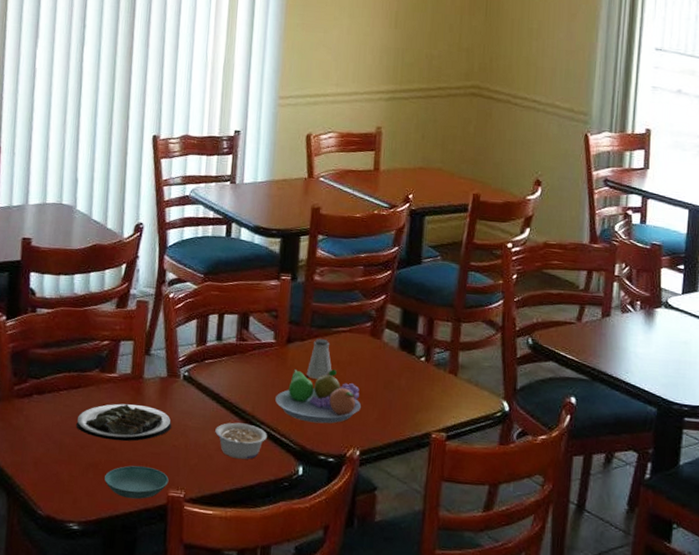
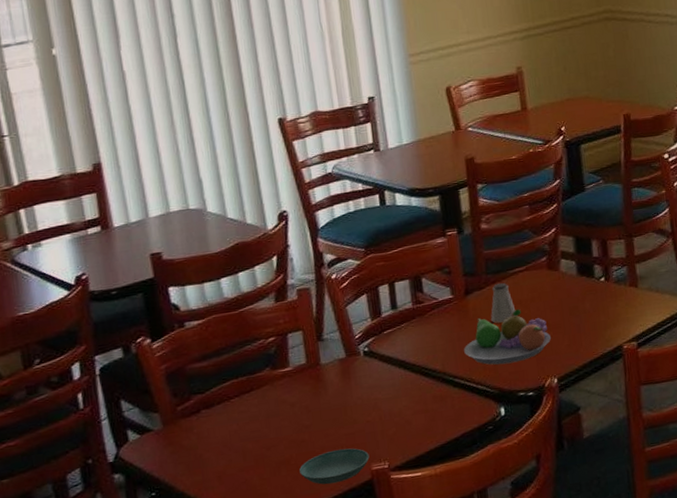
plate: present [76,403,171,441] -> none [256,390,361,435]
legume: present [215,422,268,460] -> none [408,381,464,418]

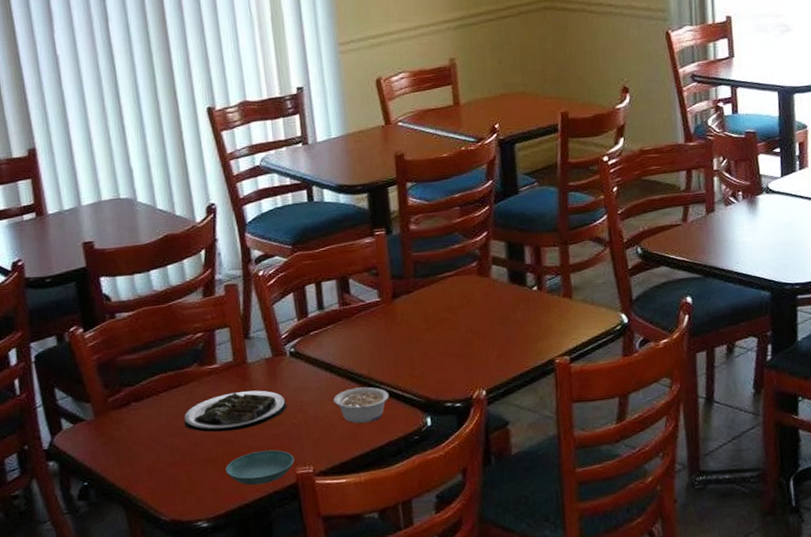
plate: none [256,390,361,435] -> present [184,390,287,432]
legume: none [408,381,464,418] -> present [333,387,390,424]
fruit bowl: present [464,309,551,365] -> none [390,316,480,373]
saltshaker: present [490,283,517,323] -> none [418,288,445,329]

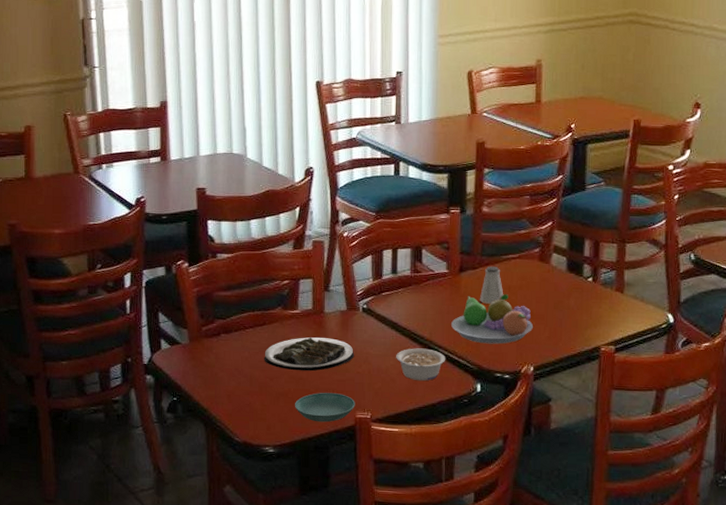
fruit bowl: none [390,316,480,373] -> present [451,294,533,344]
saltshaker: none [418,288,445,329] -> present [479,267,504,304]

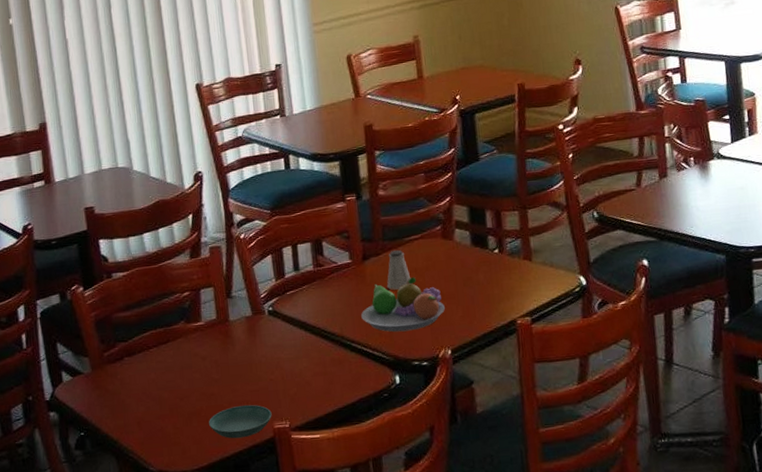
plate: present [264,337,354,371] -> none [171,347,265,387]
legume: present [396,348,446,381] -> none [308,345,360,381]

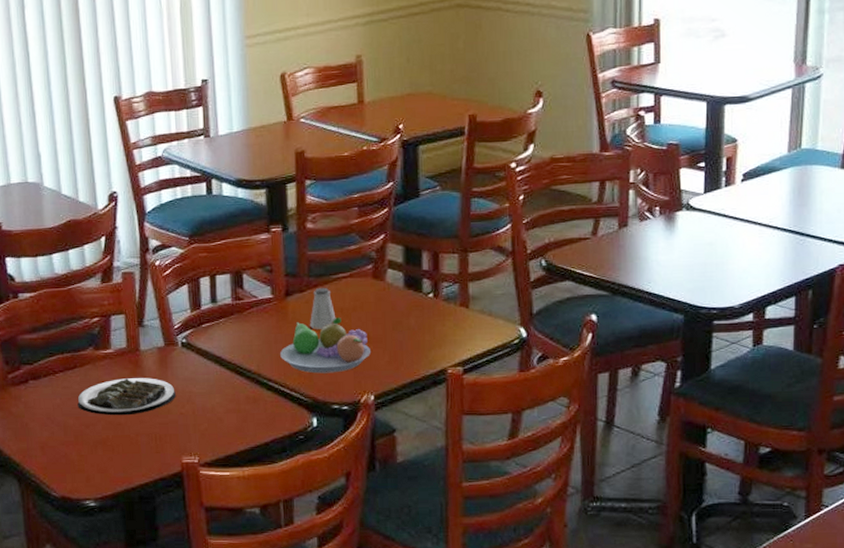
plate: none [171,347,265,387] -> present [77,378,176,416]
saucer: present [209,404,272,439] -> none [115,437,181,470]

